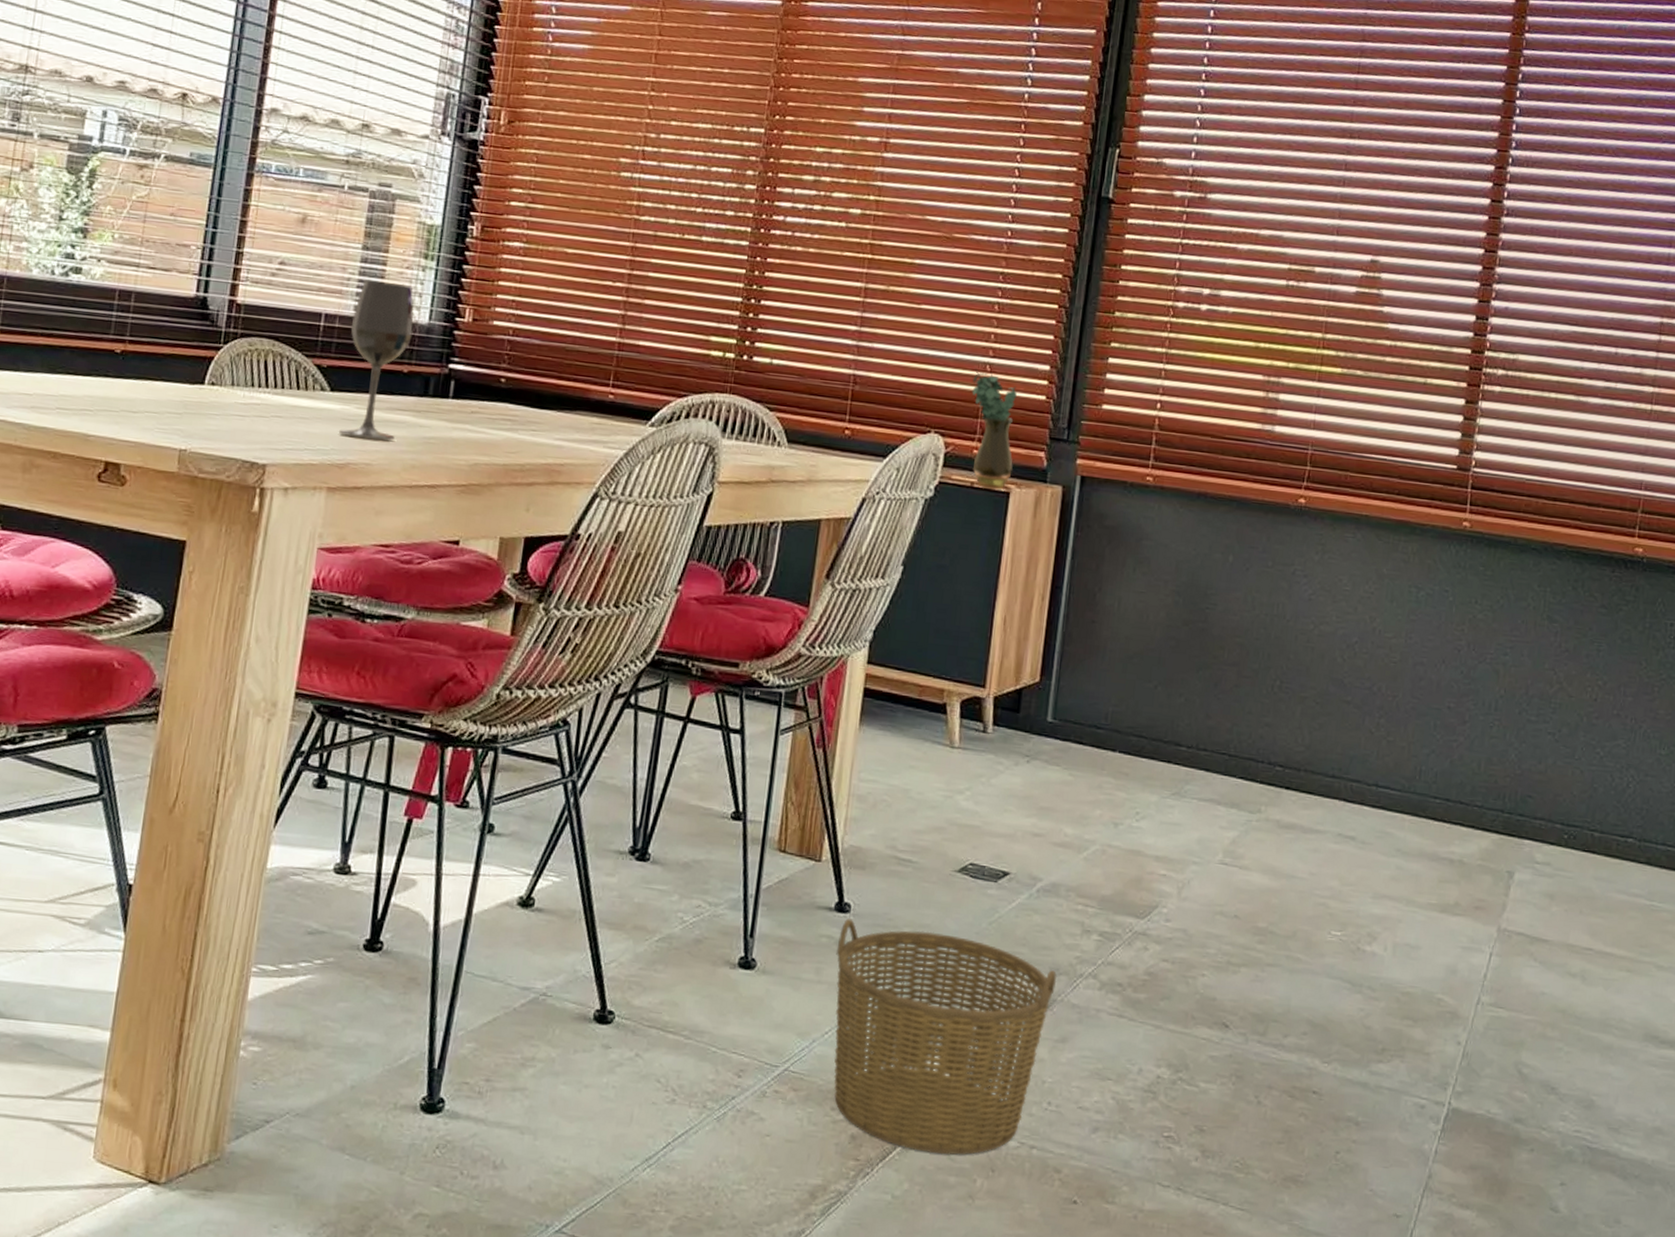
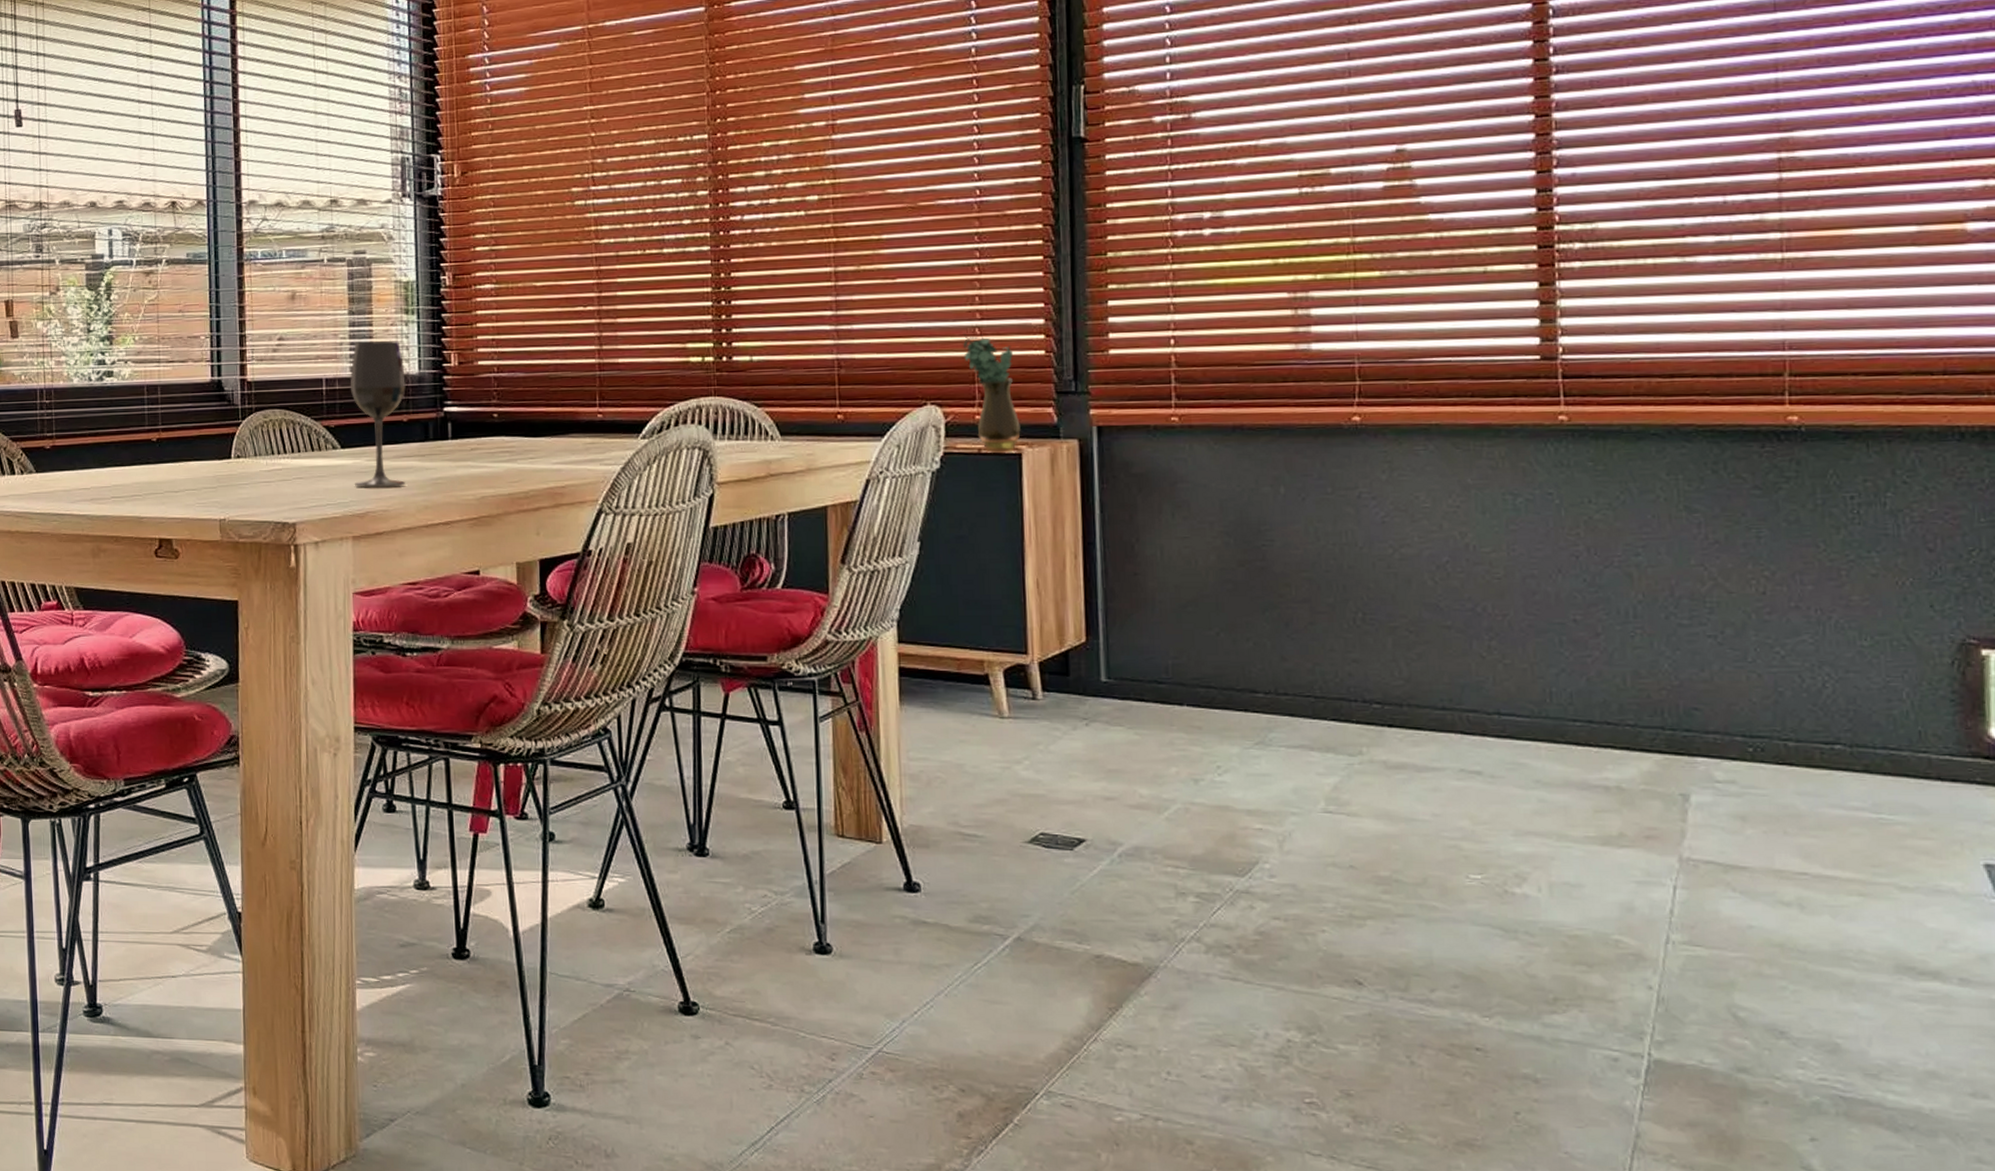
basket: present [834,918,1057,1155] -> none [912,897,1156,1130]

